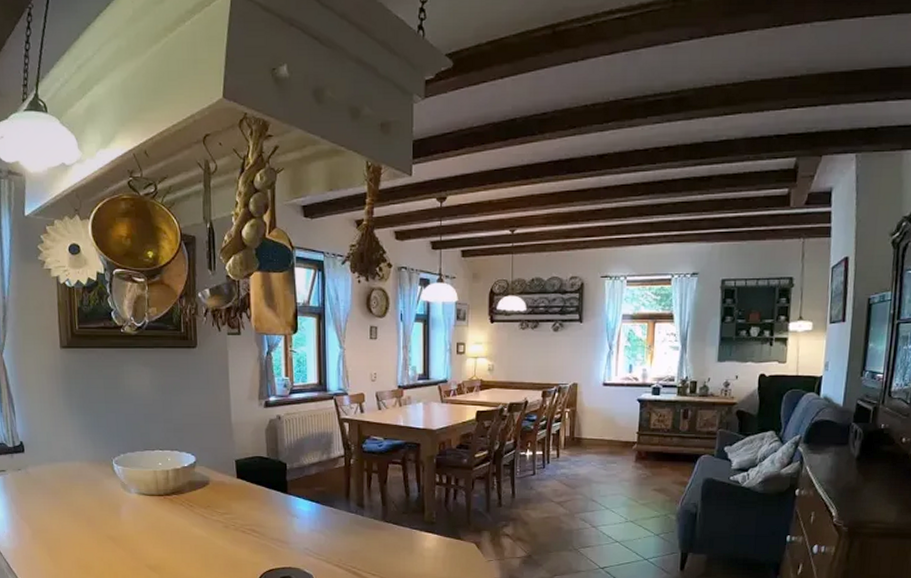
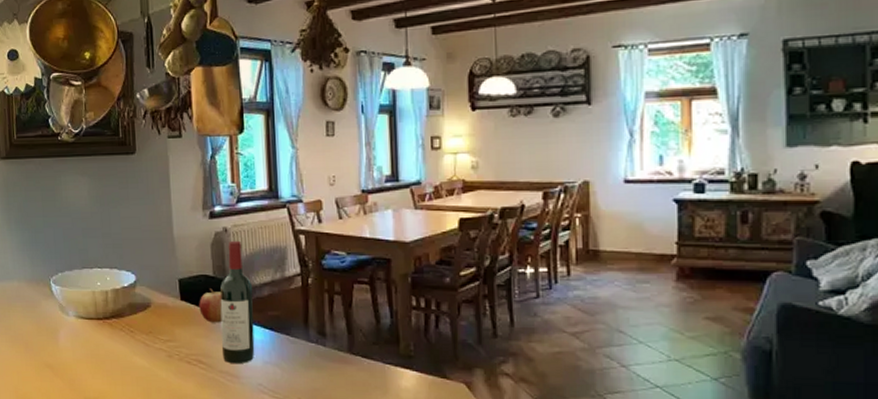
fruit: none [254,468,275,498] -> present [199,289,222,323]
wine bottle: none [272,426,303,533] -> present [220,240,255,365]

